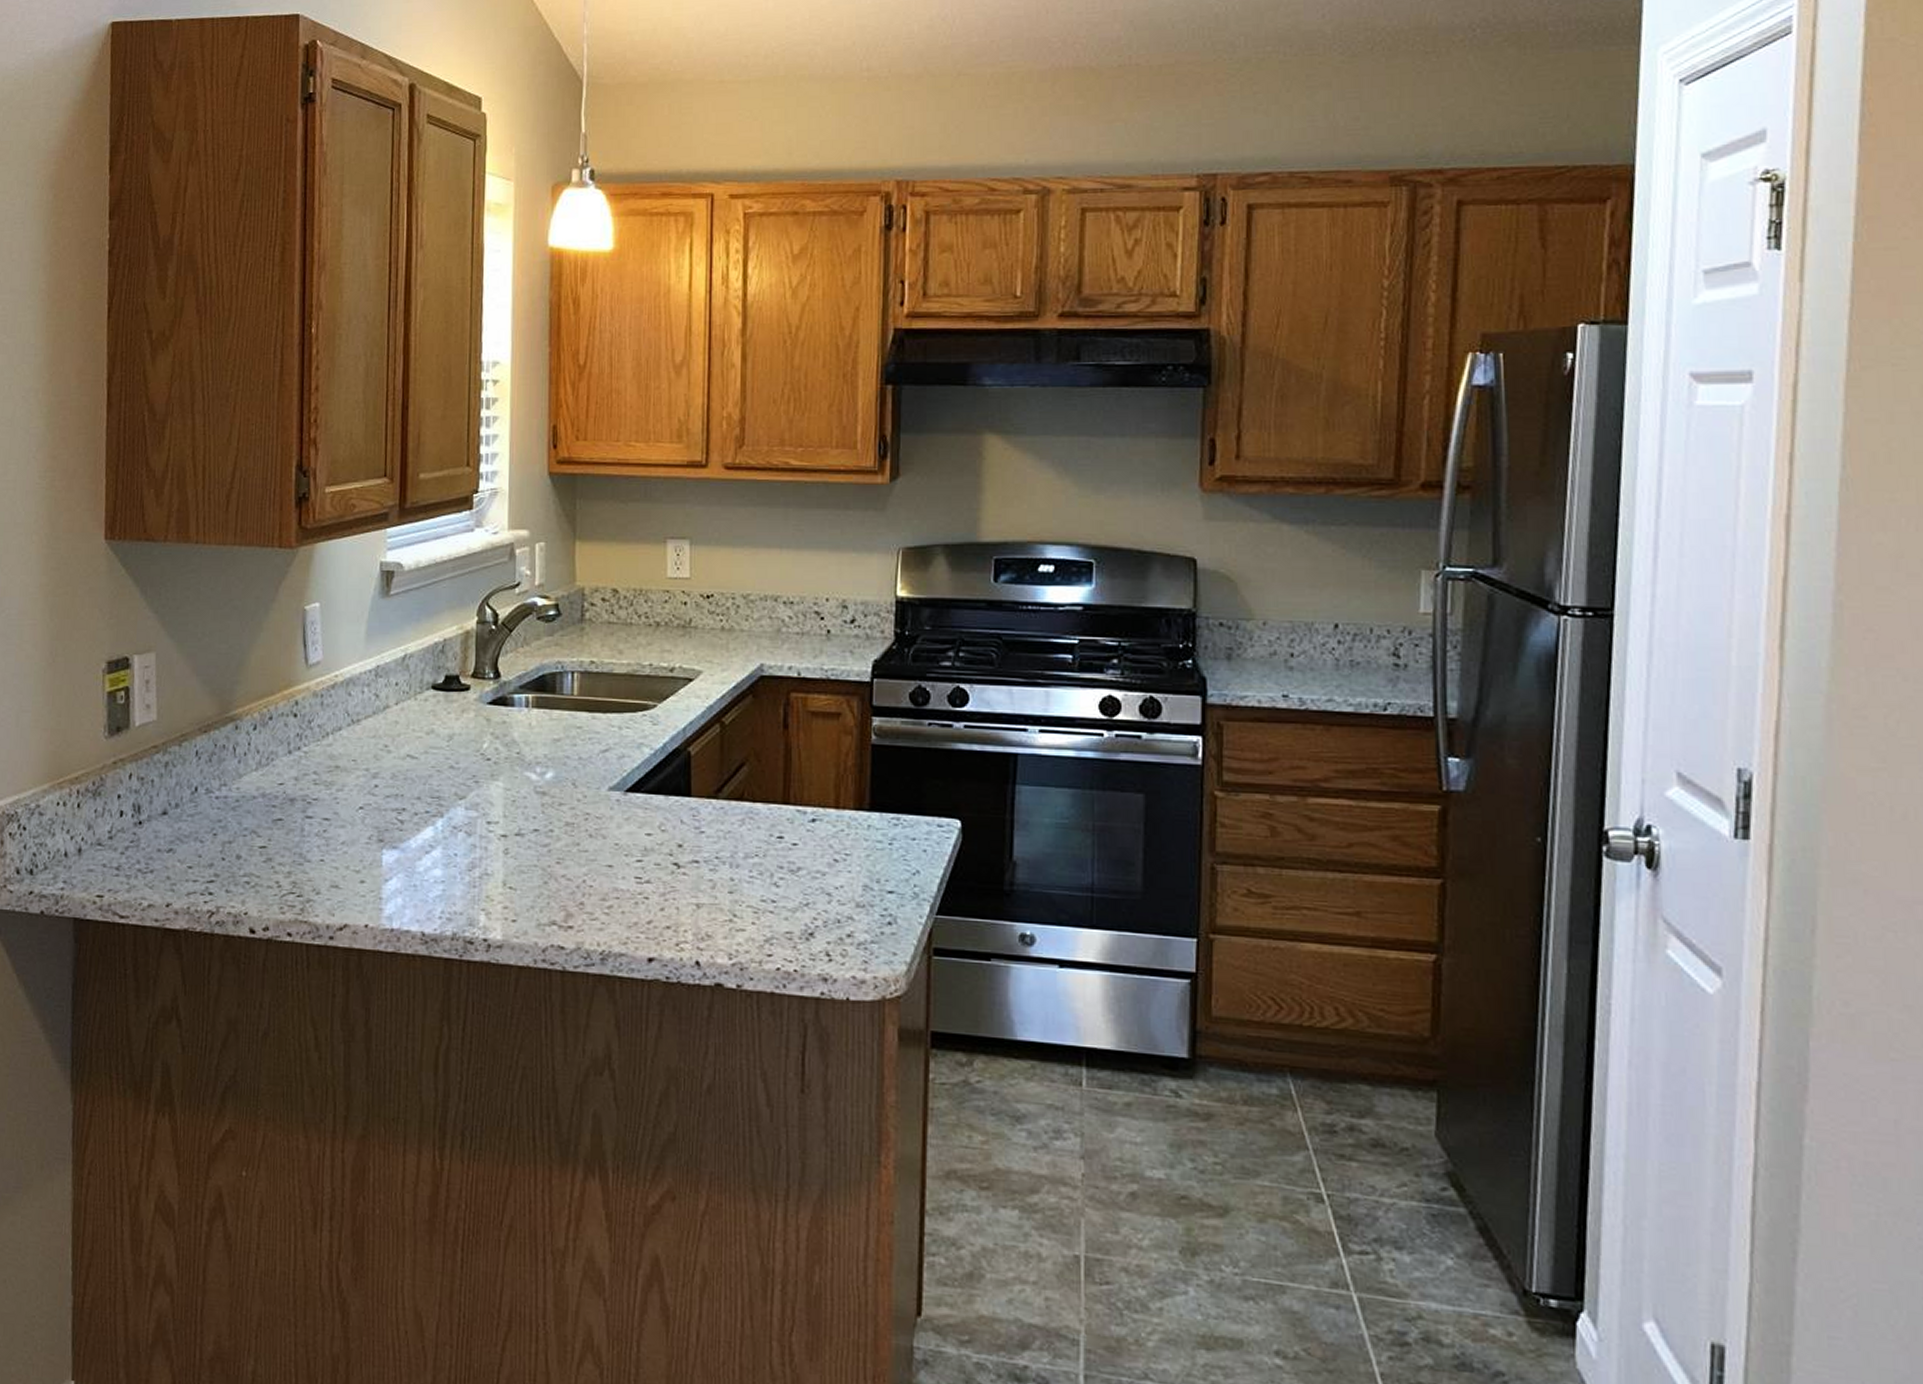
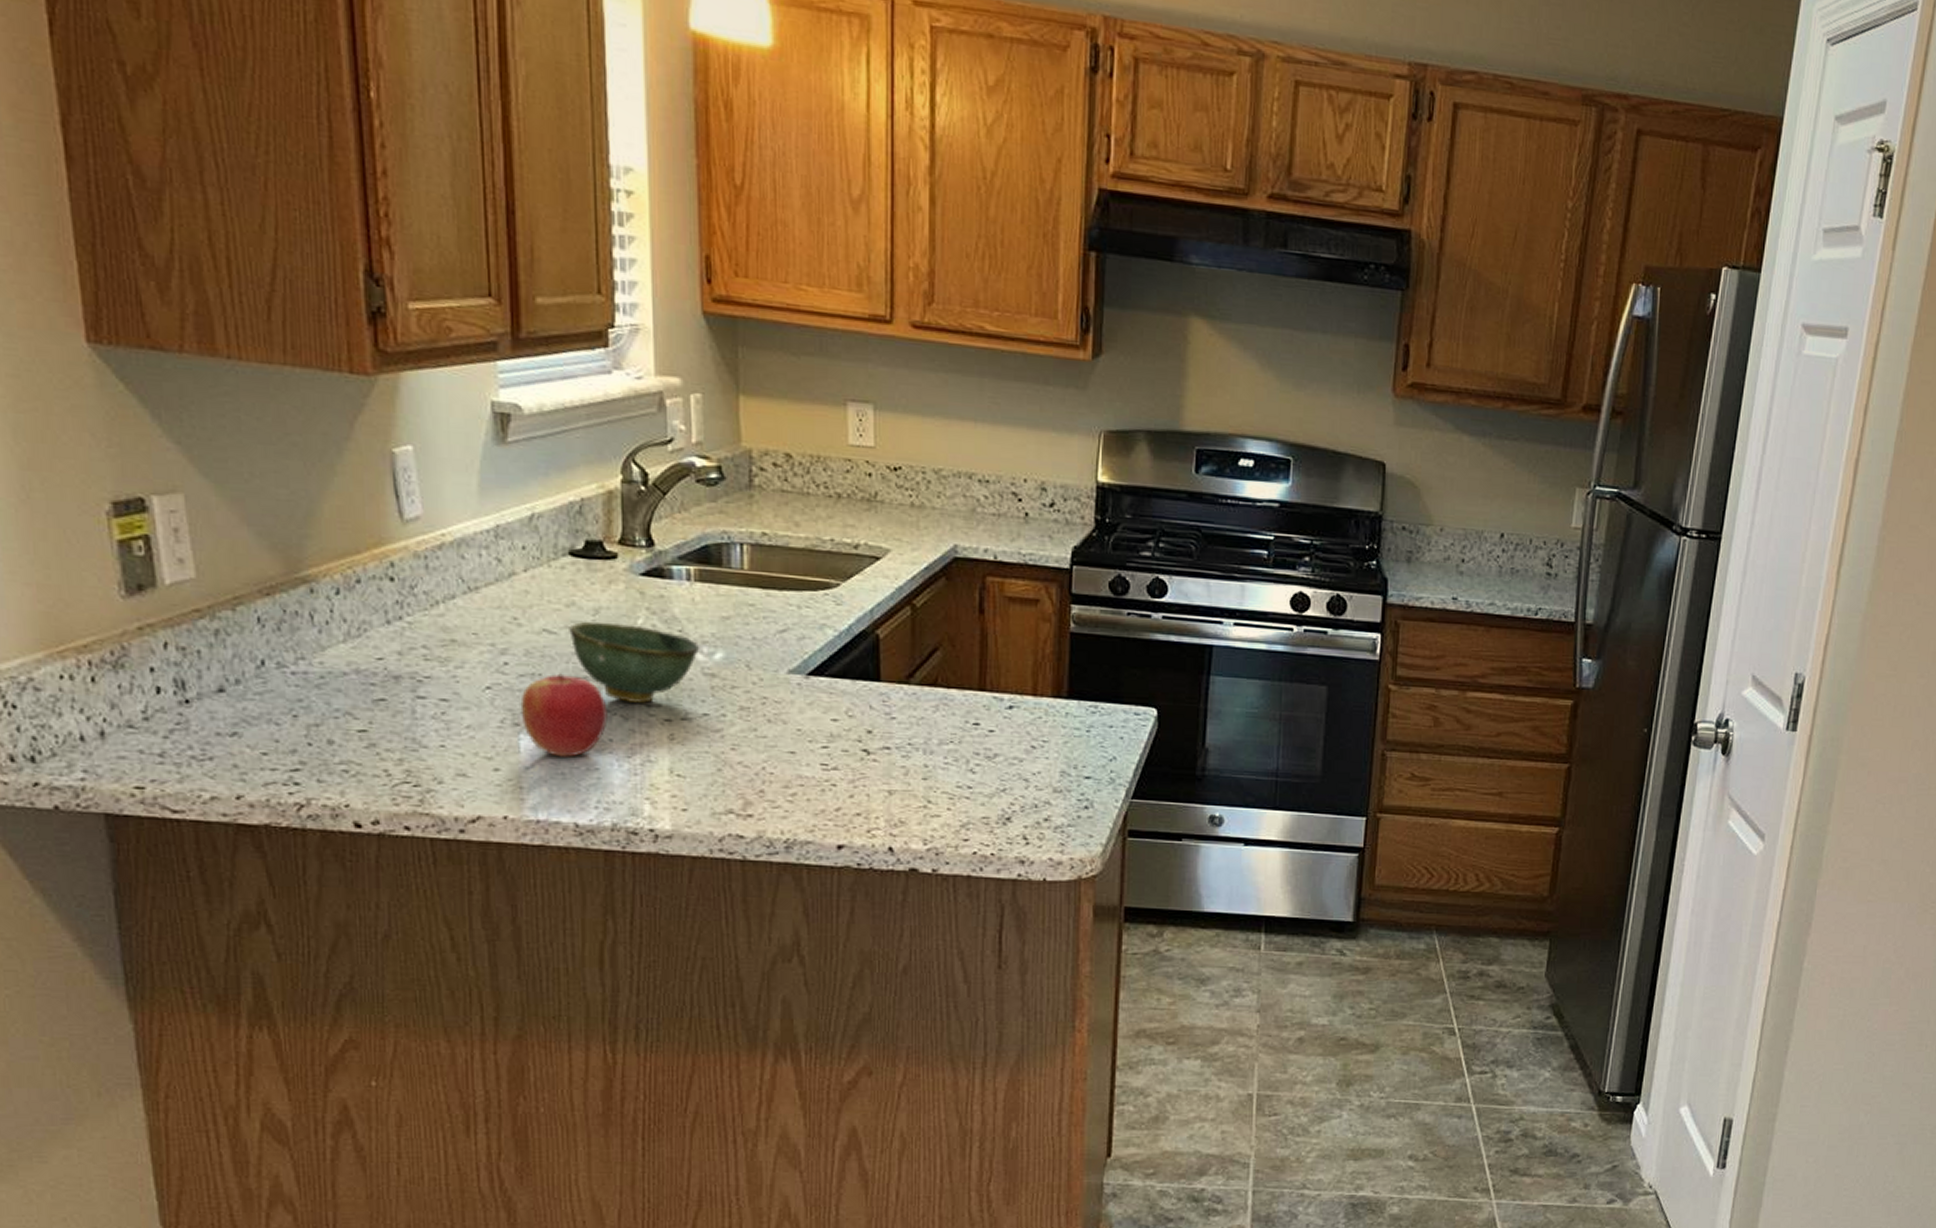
apple: none [385,794,455,871] -> present [520,673,608,757]
bowl: none [427,746,534,820] -> present [569,621,700,703]

